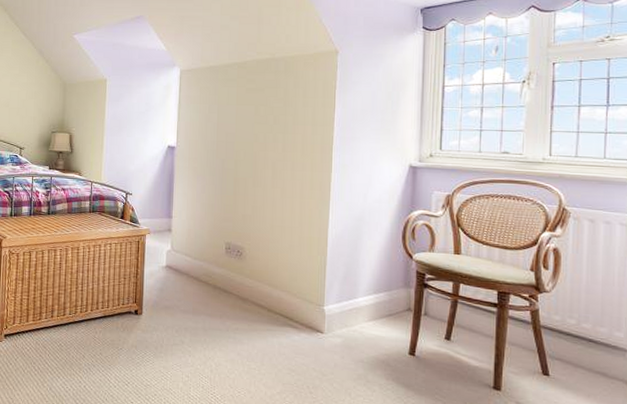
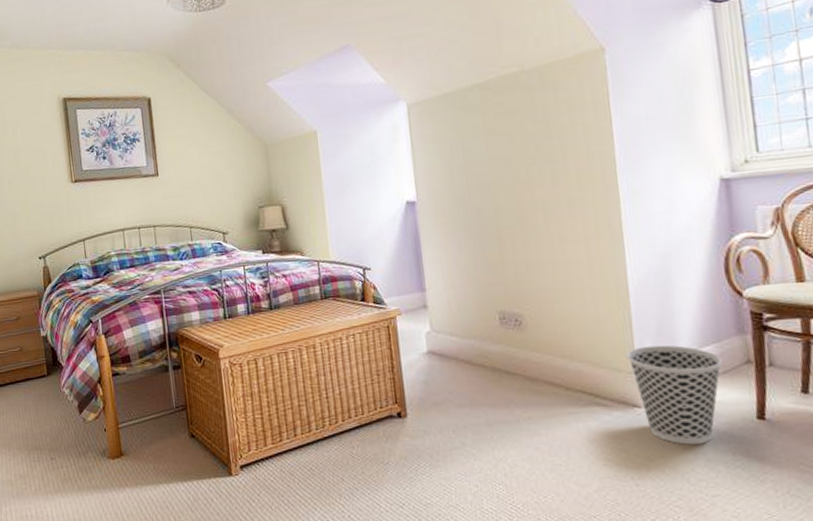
wastebasket: none [319,286,390,368] -> present [627,345,723,445]

